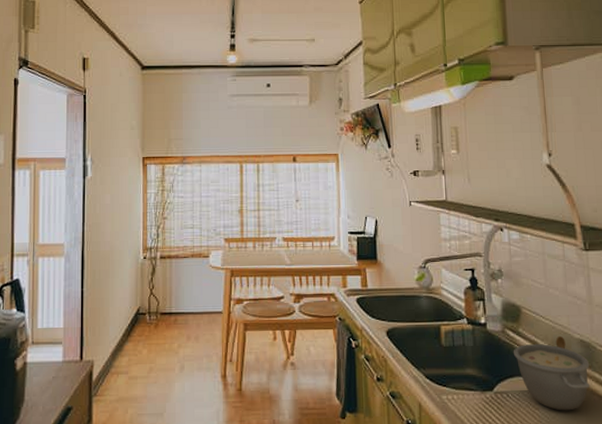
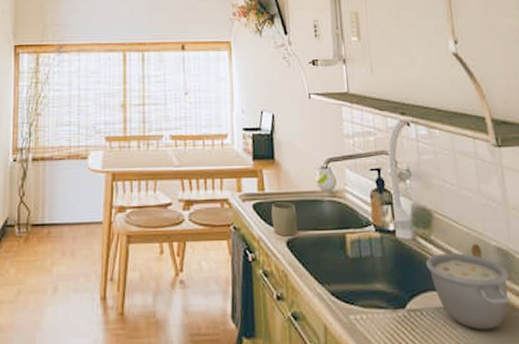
mug: none [373,297,397,327] -> present [271,202,298,236]

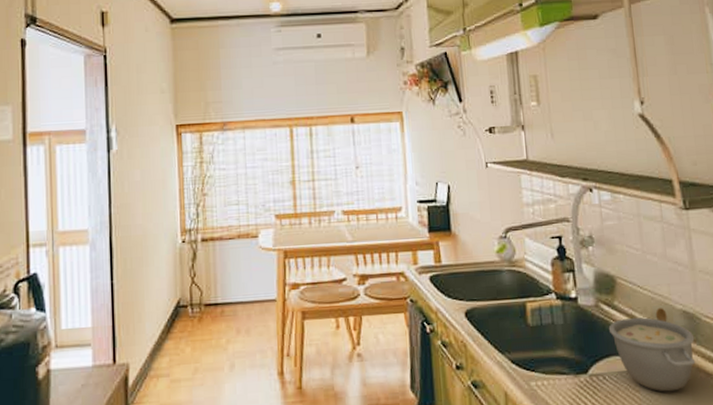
mug: present [271,202,298,236] -> none [449,273,477,307]

